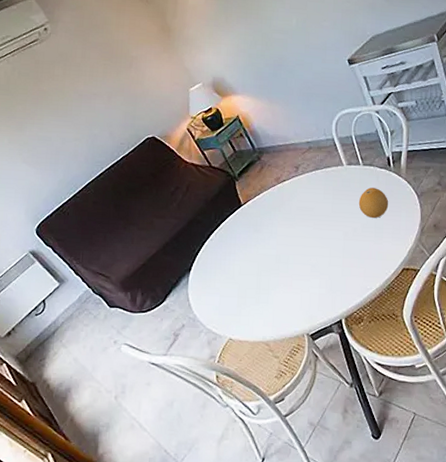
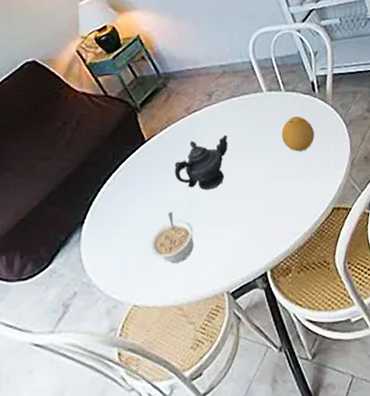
legume: none [243,264,280,307] -> present [150,211,194,264]
teapot: none [265,201,312,248] -> present [174,135,228,190]

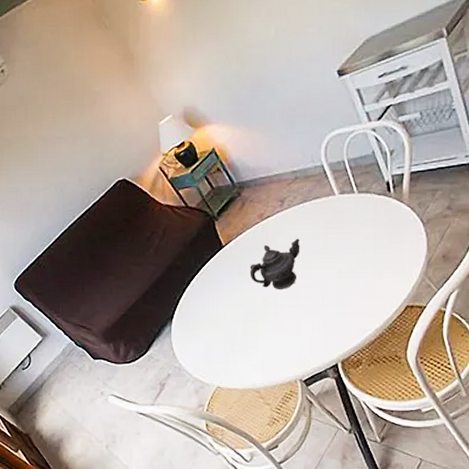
legume: present [150,211,194,264] -> none [230,308,268,354]
fruit: present [281,116,315,152] -> none [353,218,389,253]

